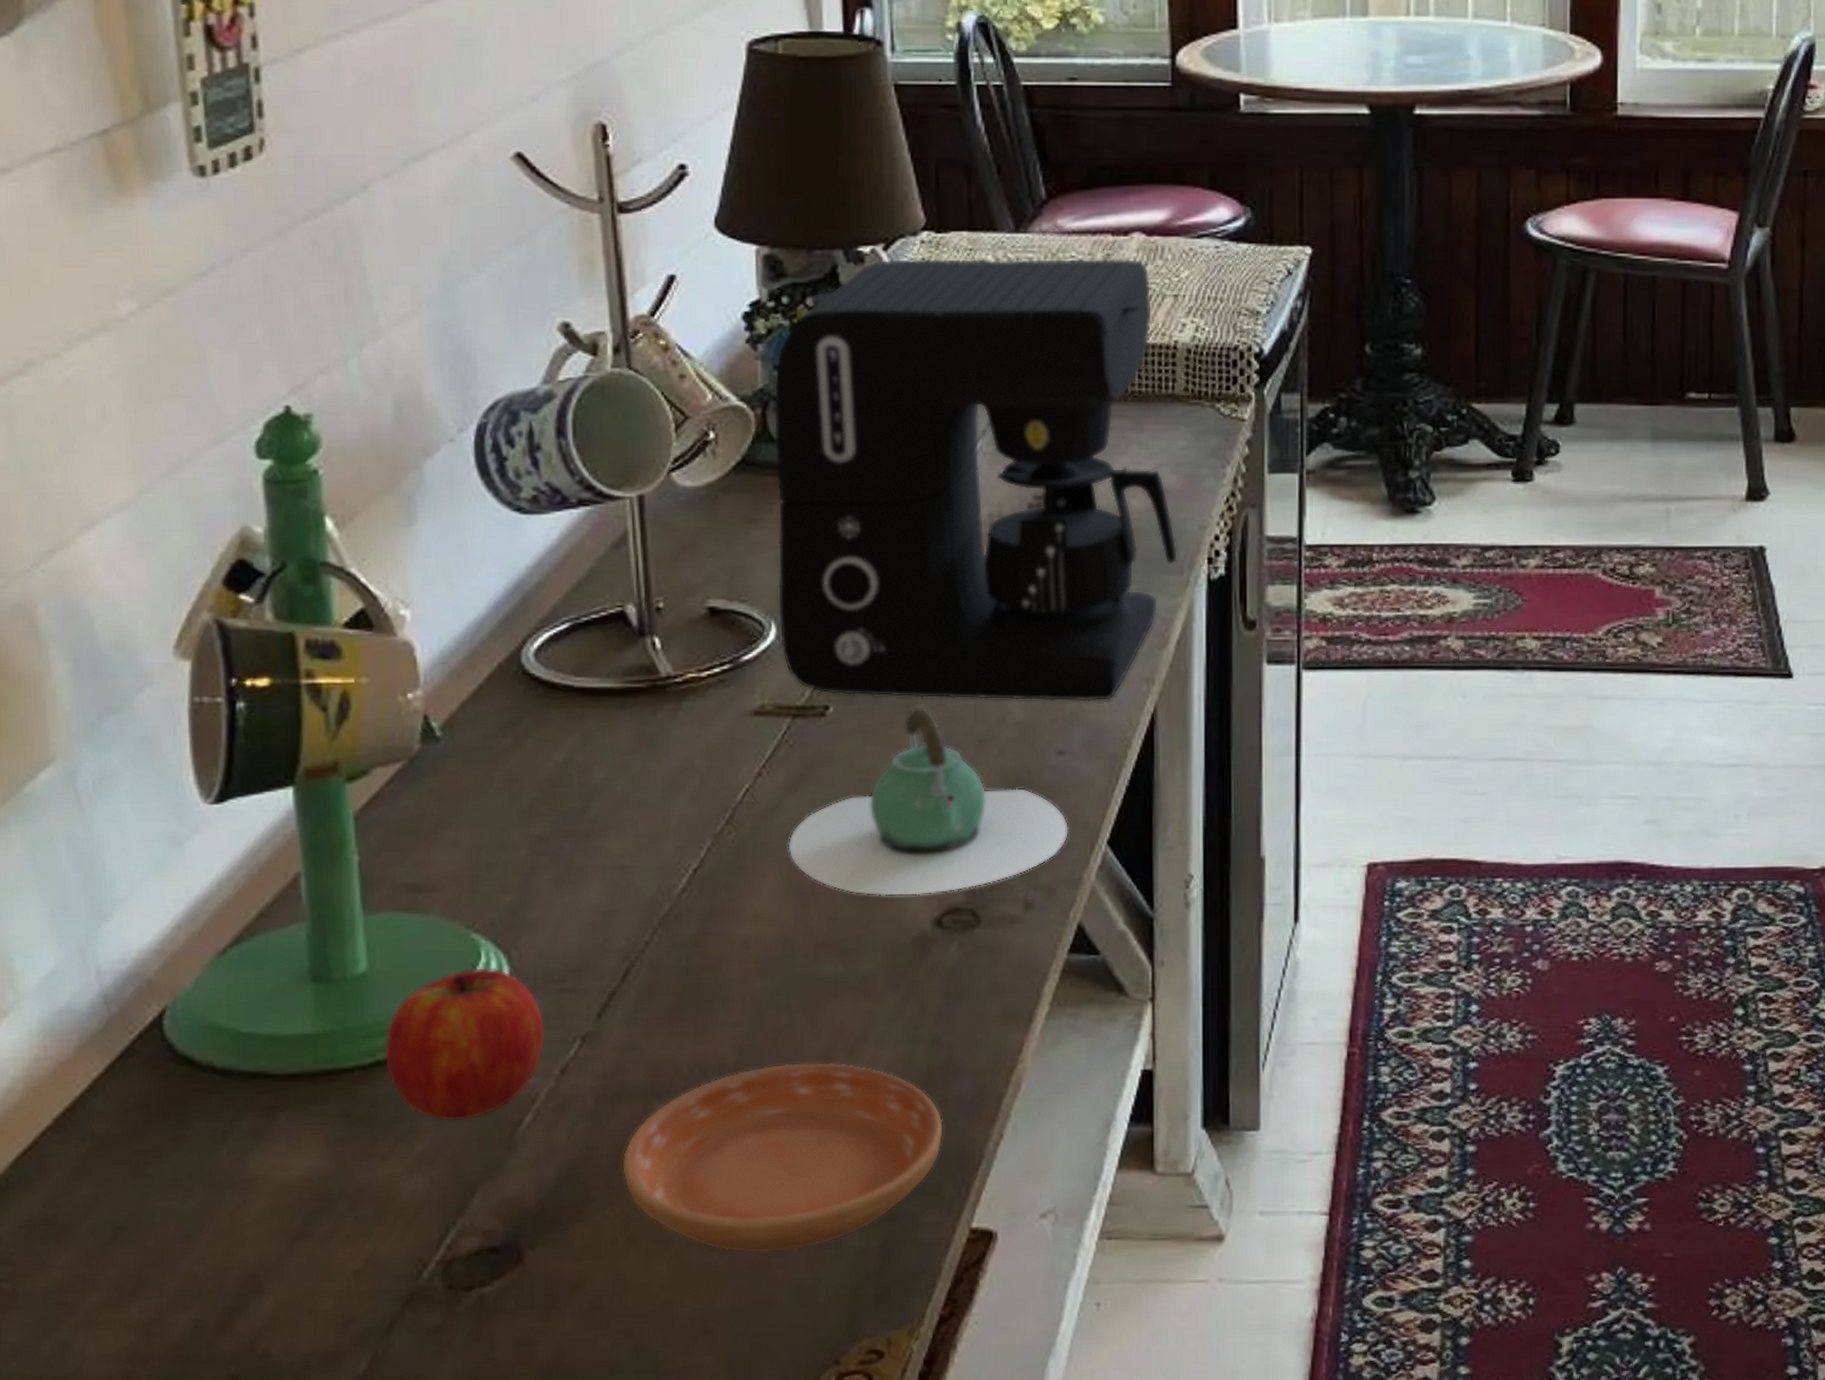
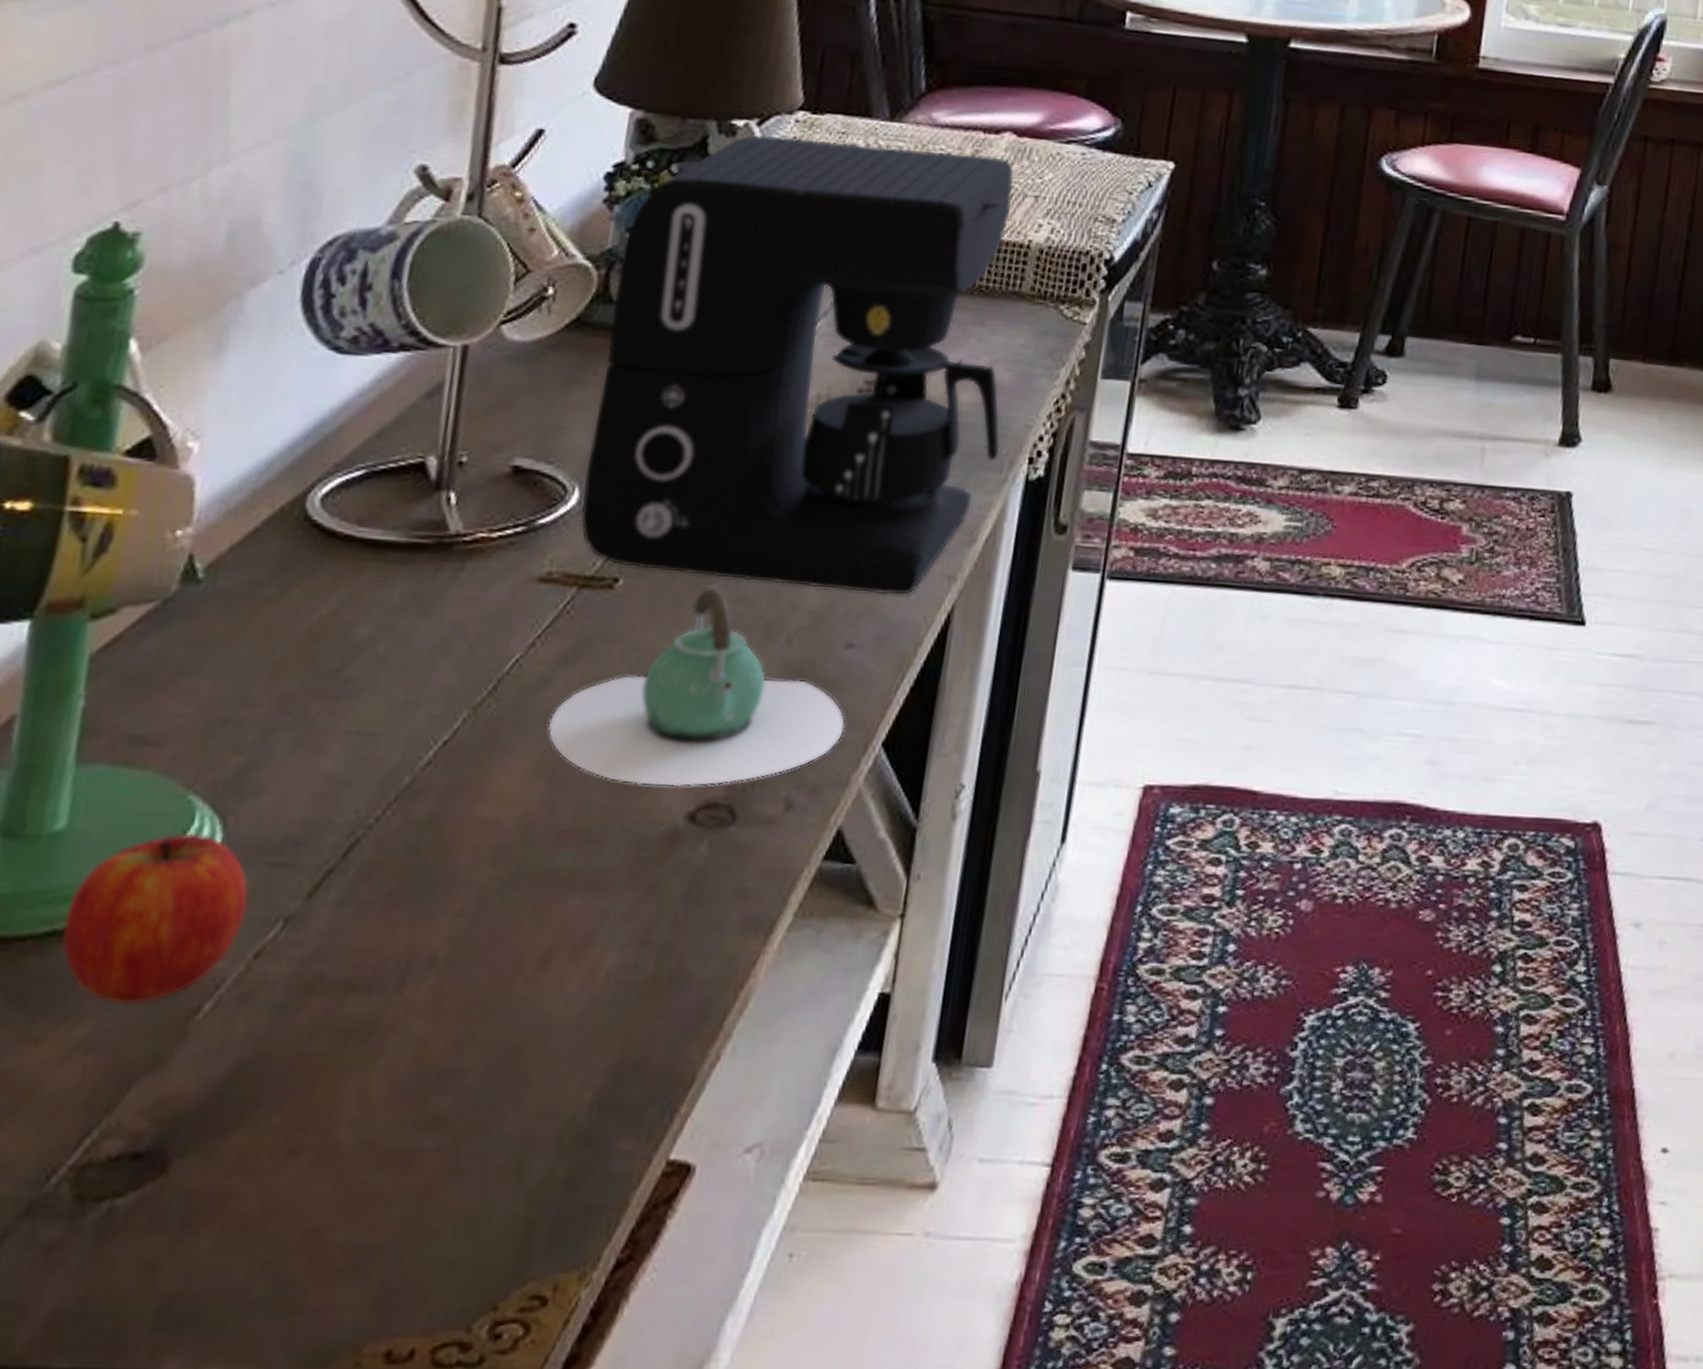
saucer: present [622,1061,944,1254] -> none [298,961,660,1177]

